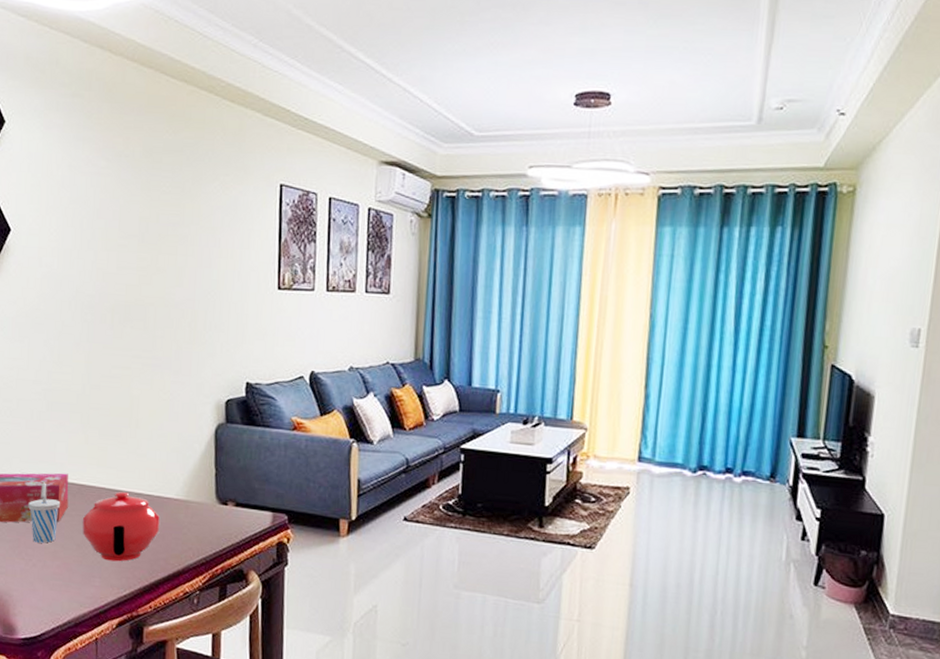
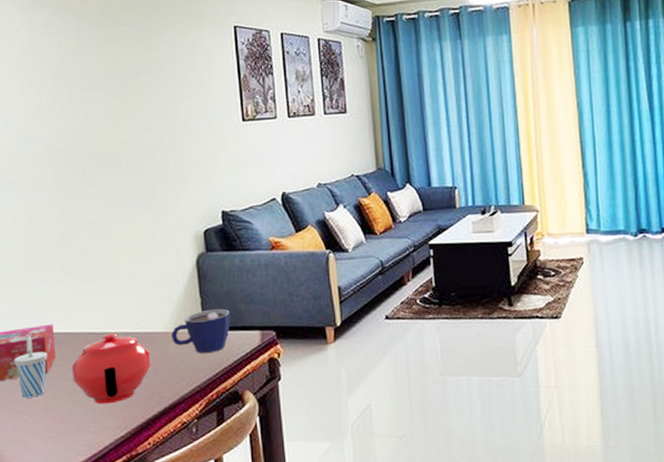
cup: none [182,482,244,527] -> present [171,308,231,353]

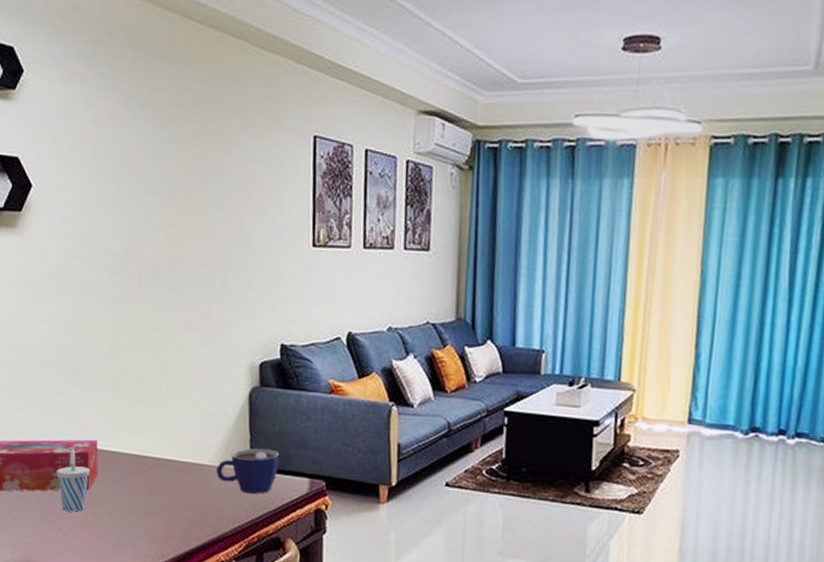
teapot: present [71,333,152,404] -> none [112,458,194,531]

